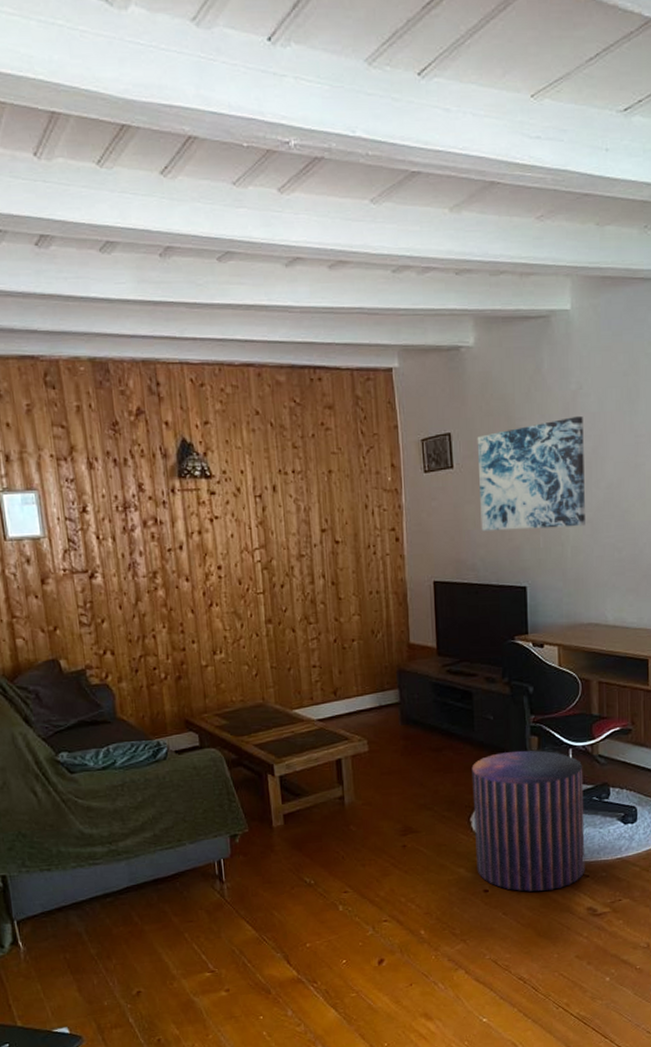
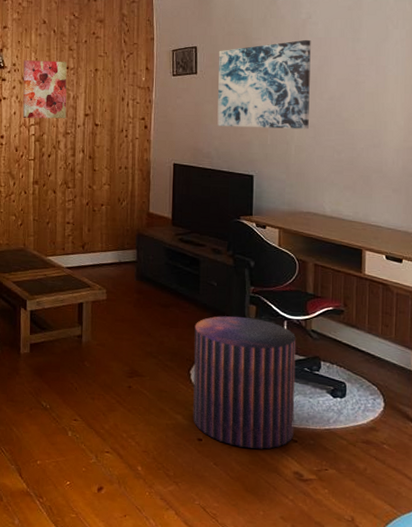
wall art: none [236,463,299,541] -> present [22,60,67,119]

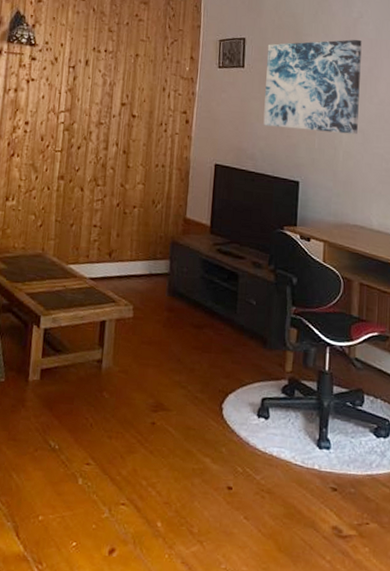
wall art: present [22,60,67,119] -> none [51,39,106,107]
pouf: present [193,316,296,449] -> none [223,340,339,499]

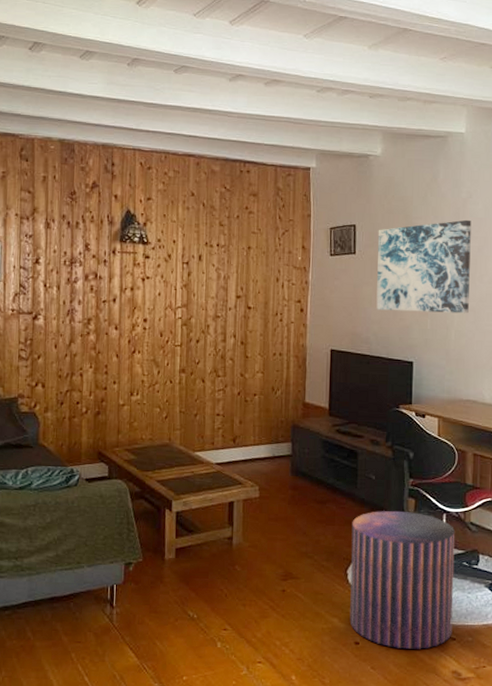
pouf: none [223,340,339,499] -> present [349,510,455,649]

